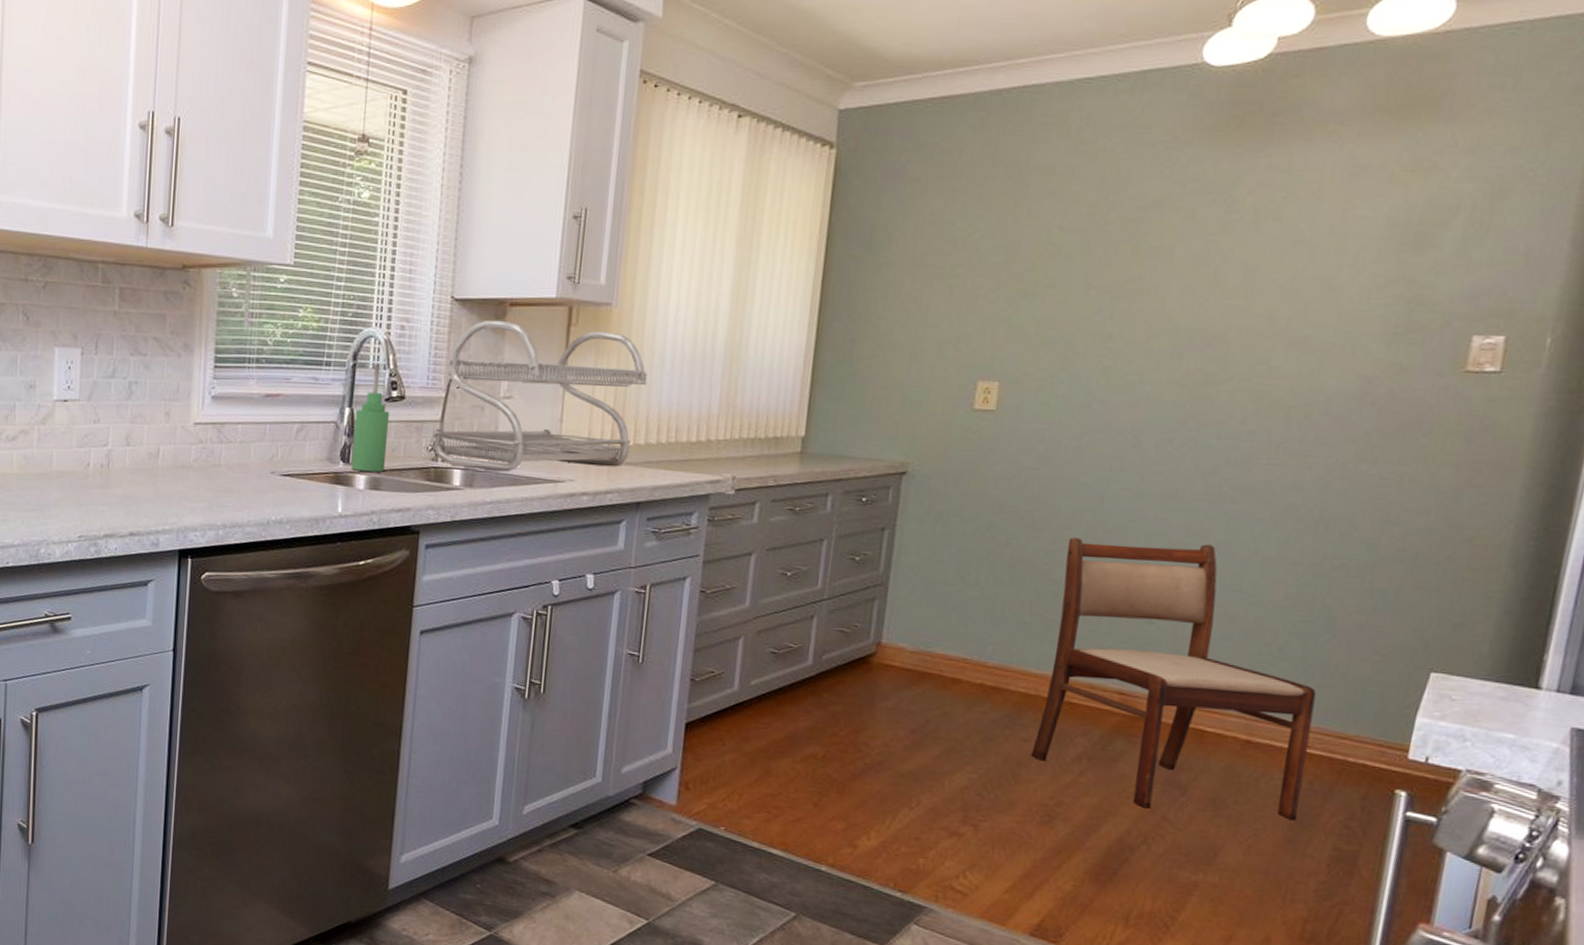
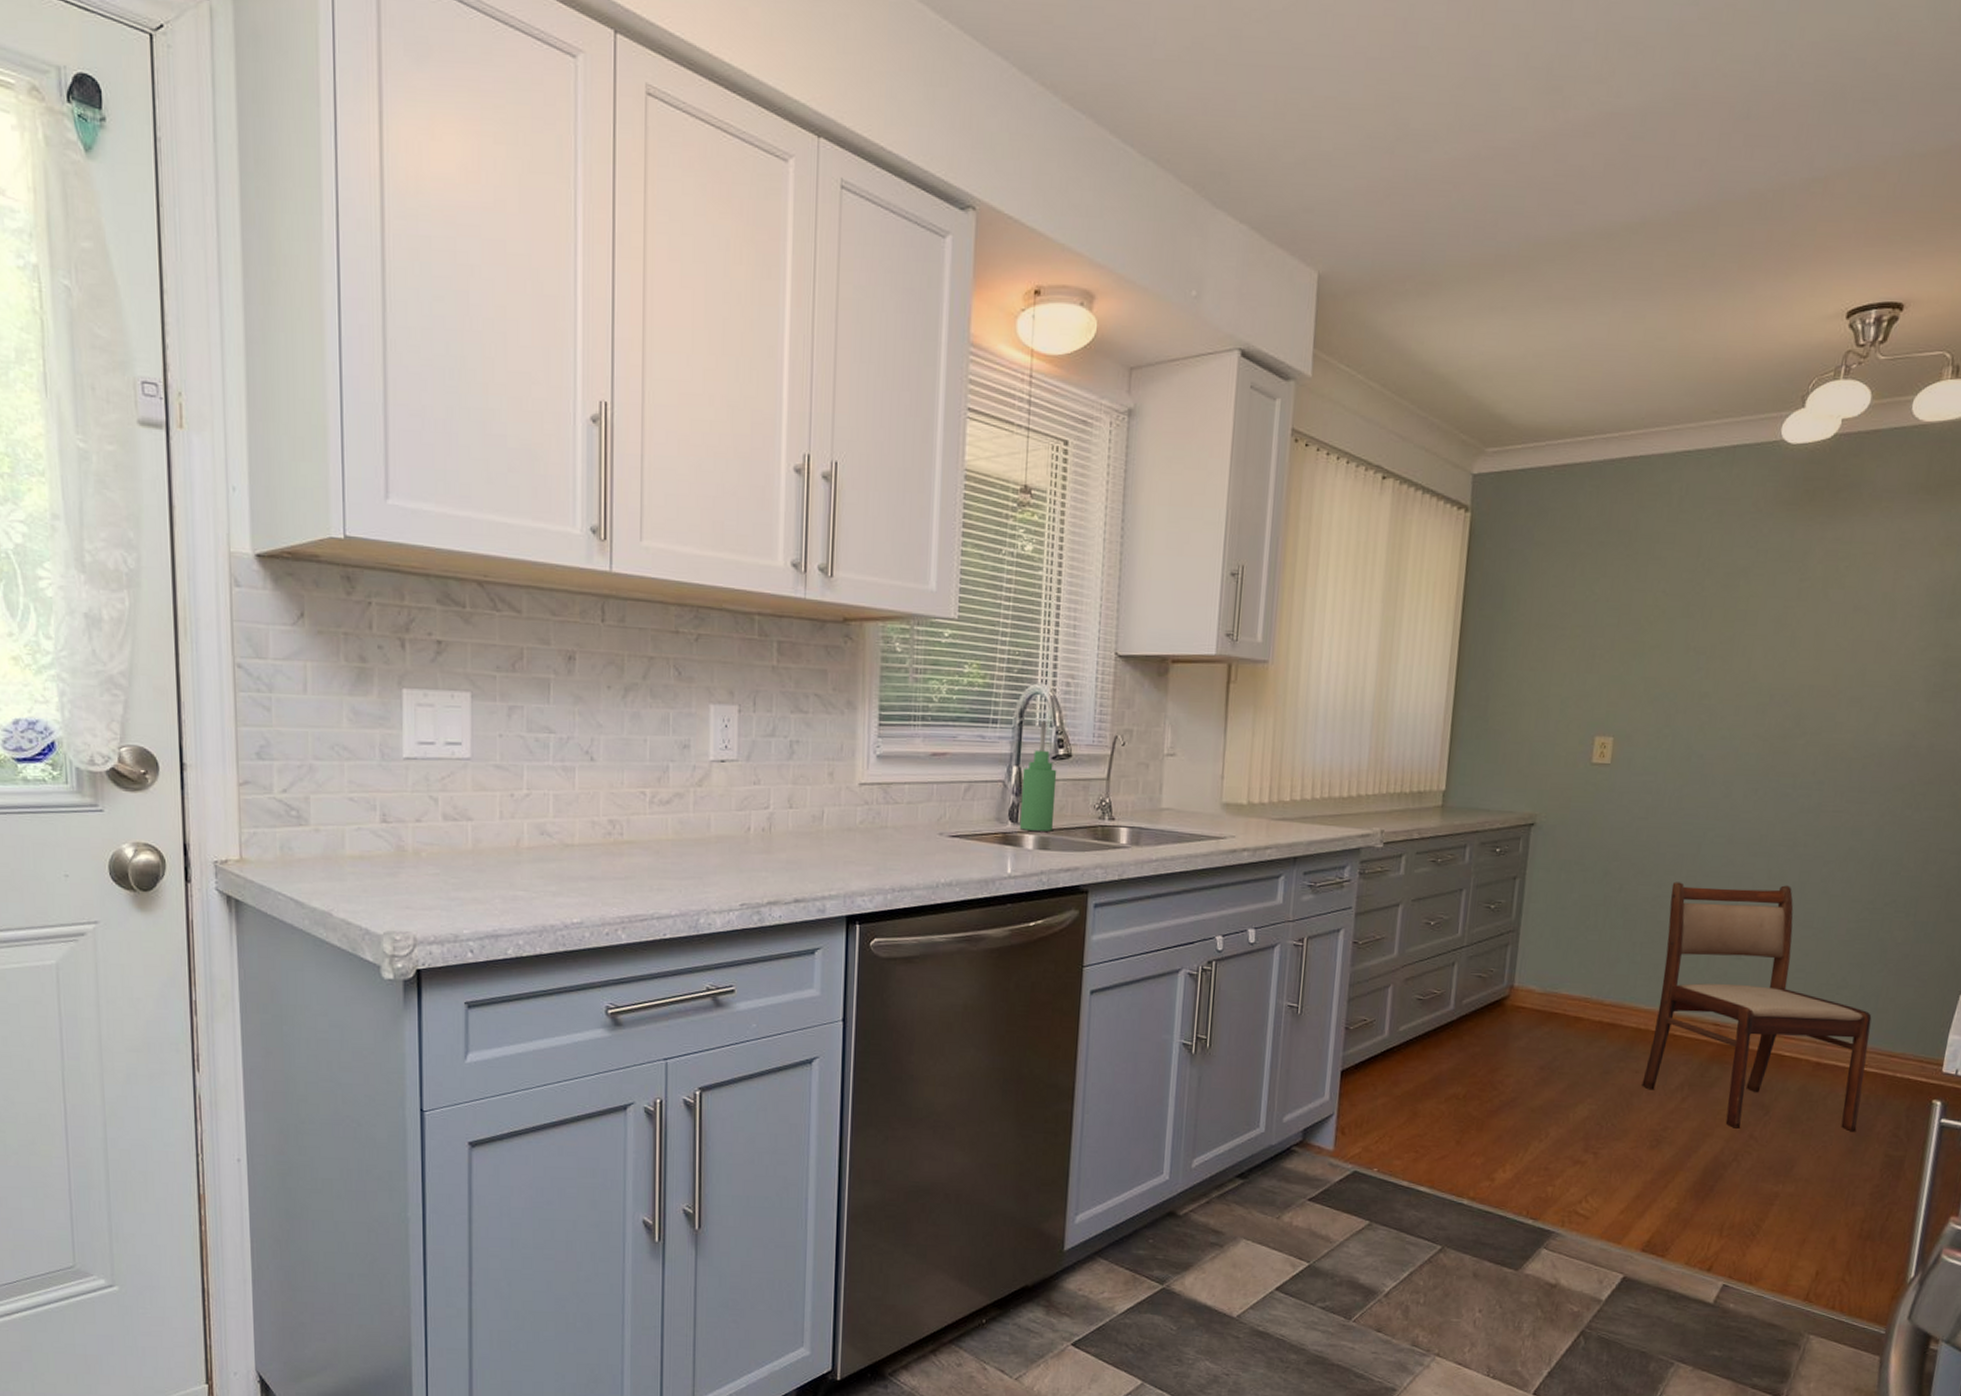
dish rack: present [432,319,648,471] -> none [1099,676,1303,829]

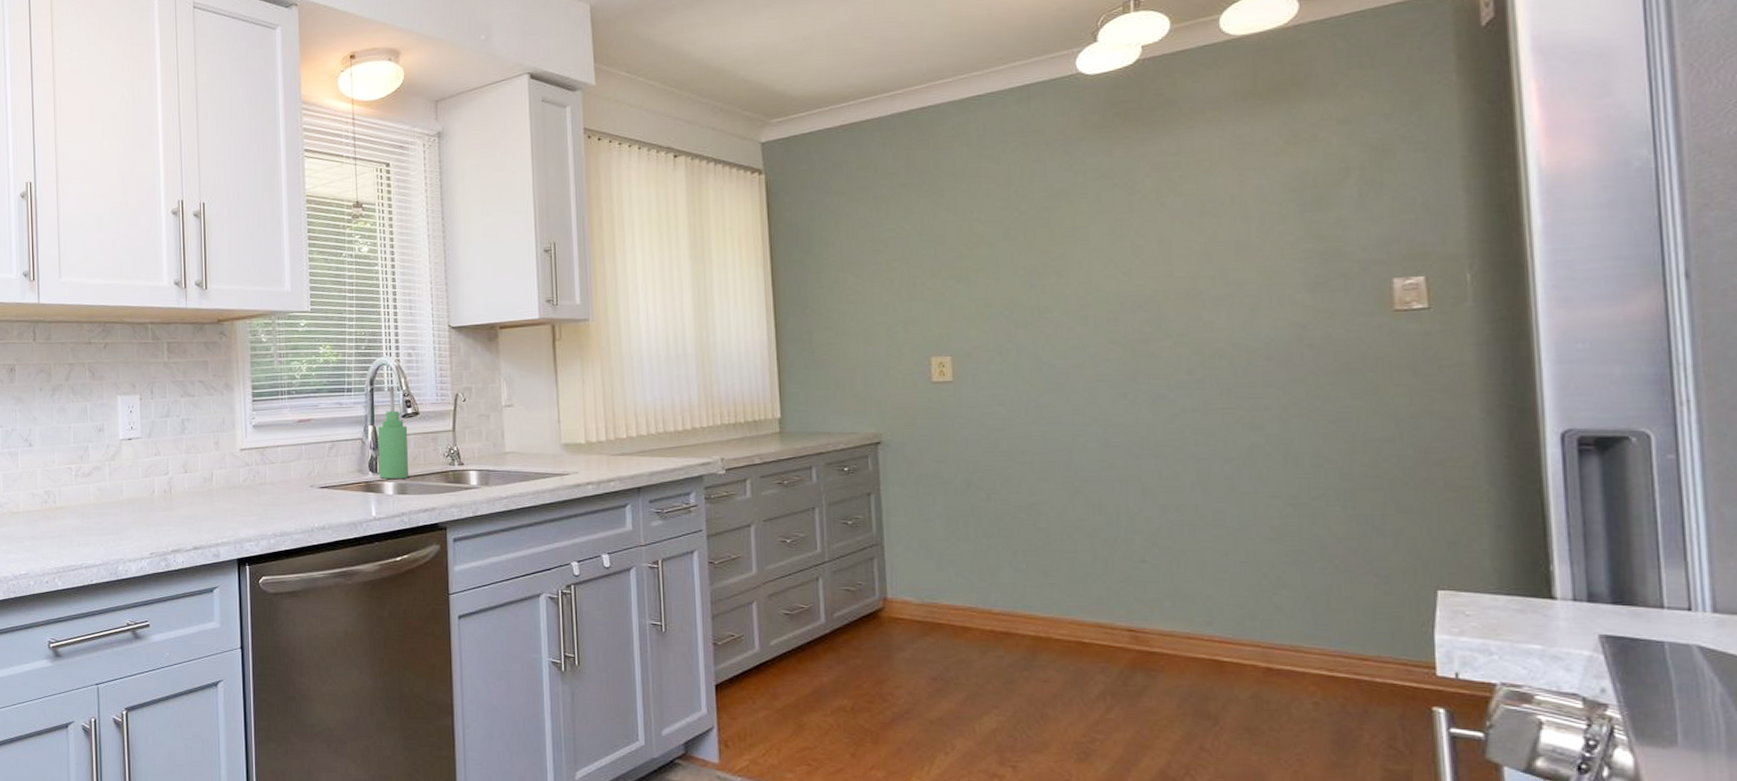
dining chair: present [1642,882,1872,1132] -> none [1047,485,1338,744]

